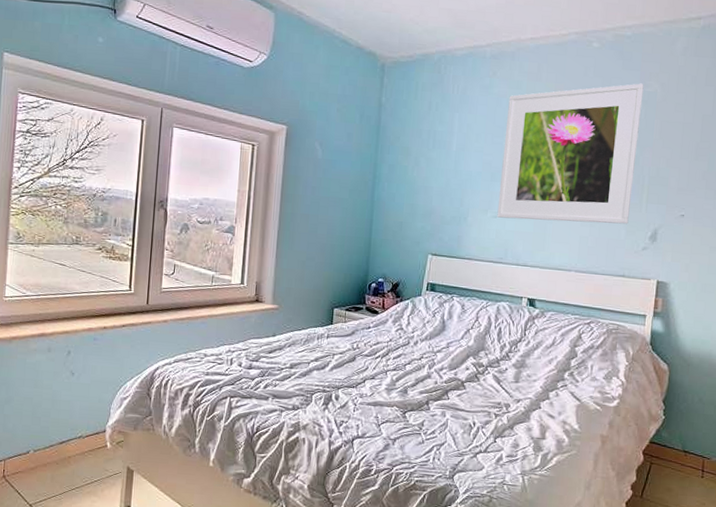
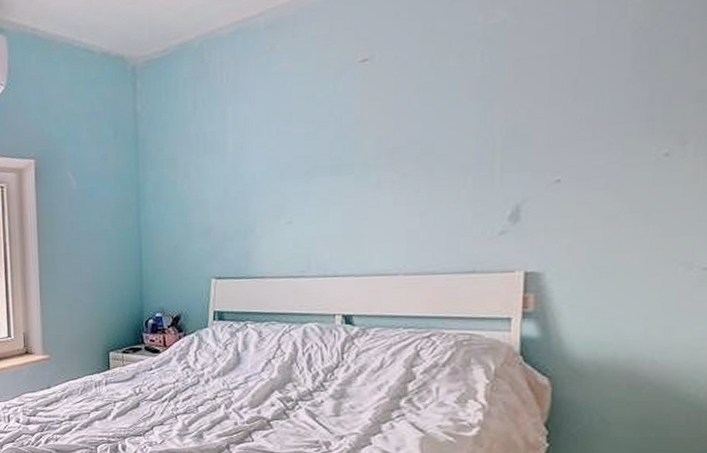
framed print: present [497,83,644,224] -> none [292,14,485,223]

